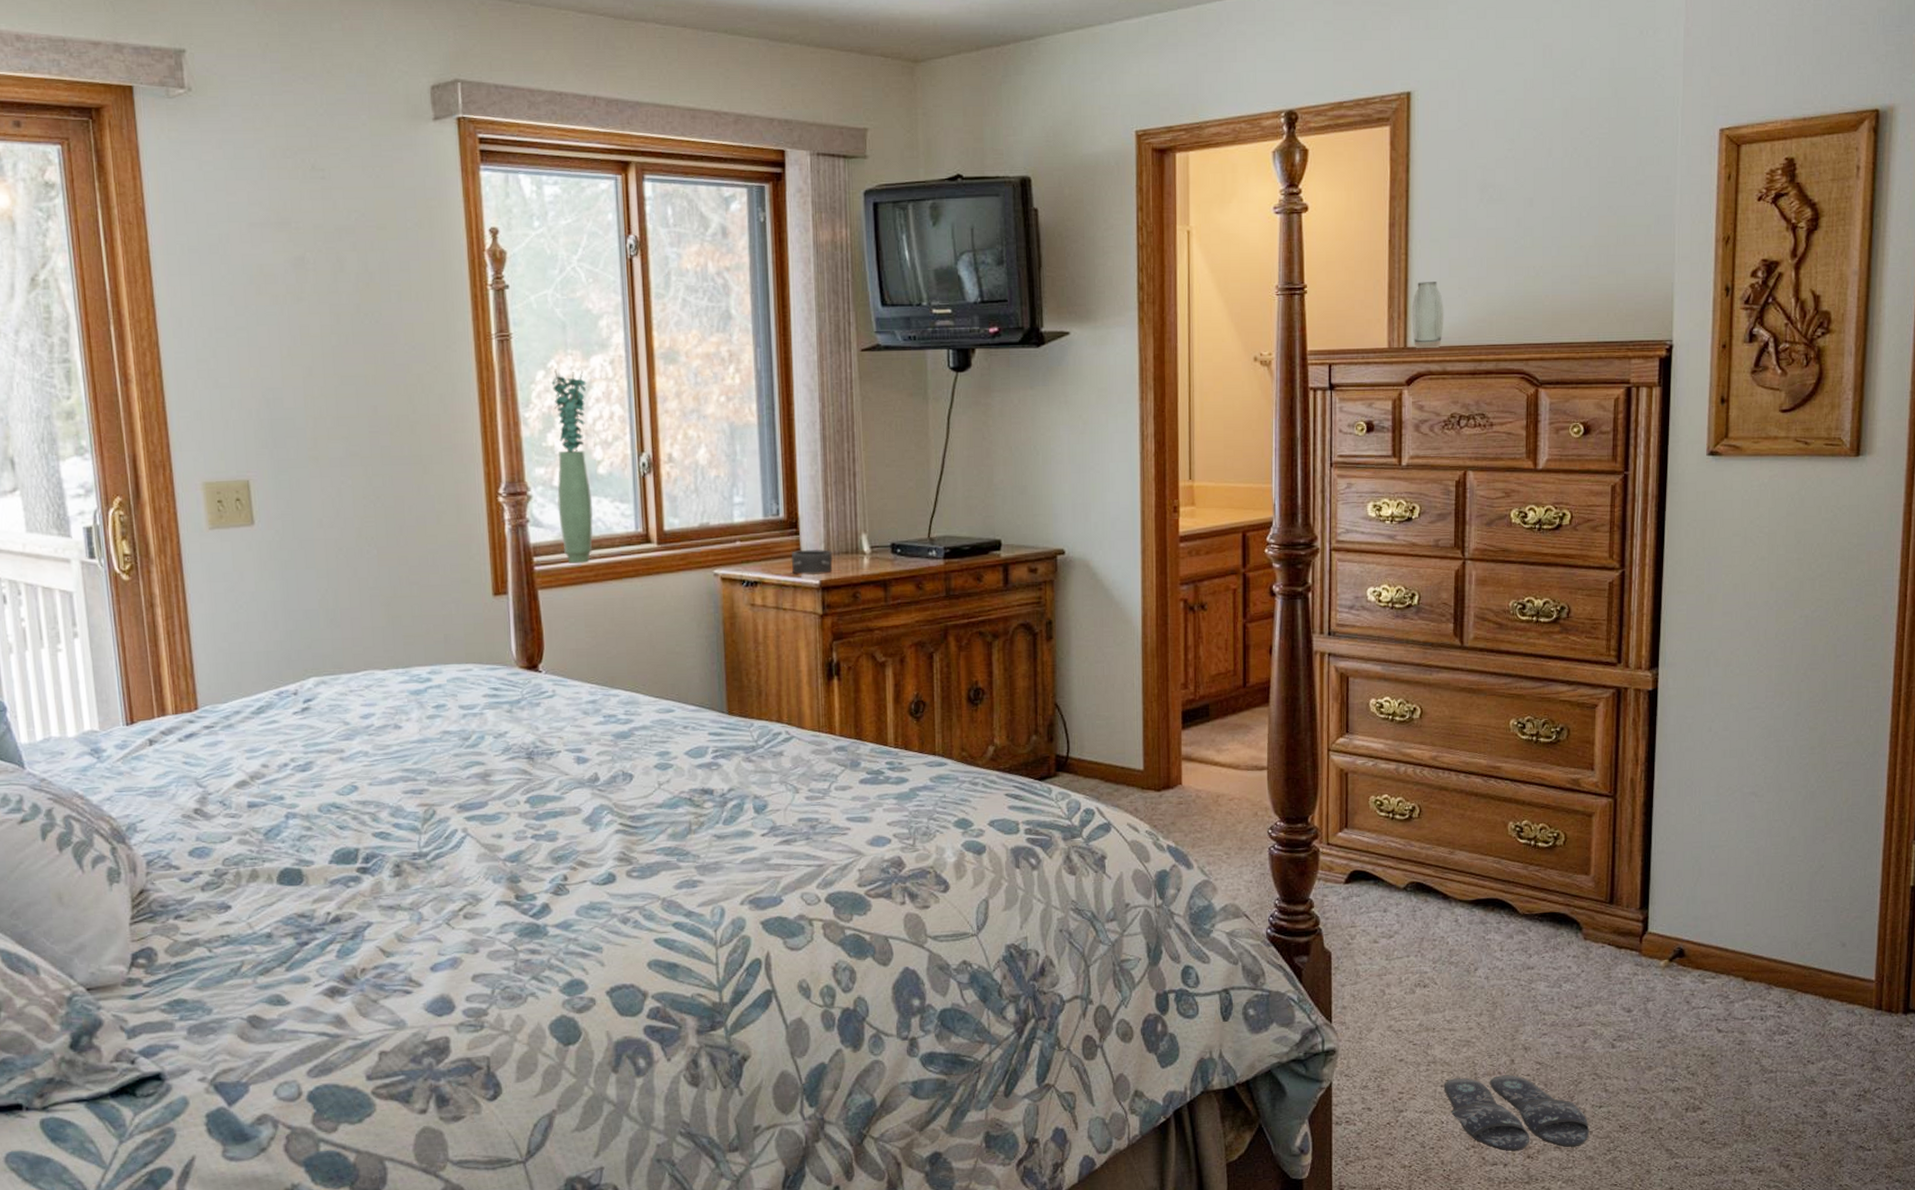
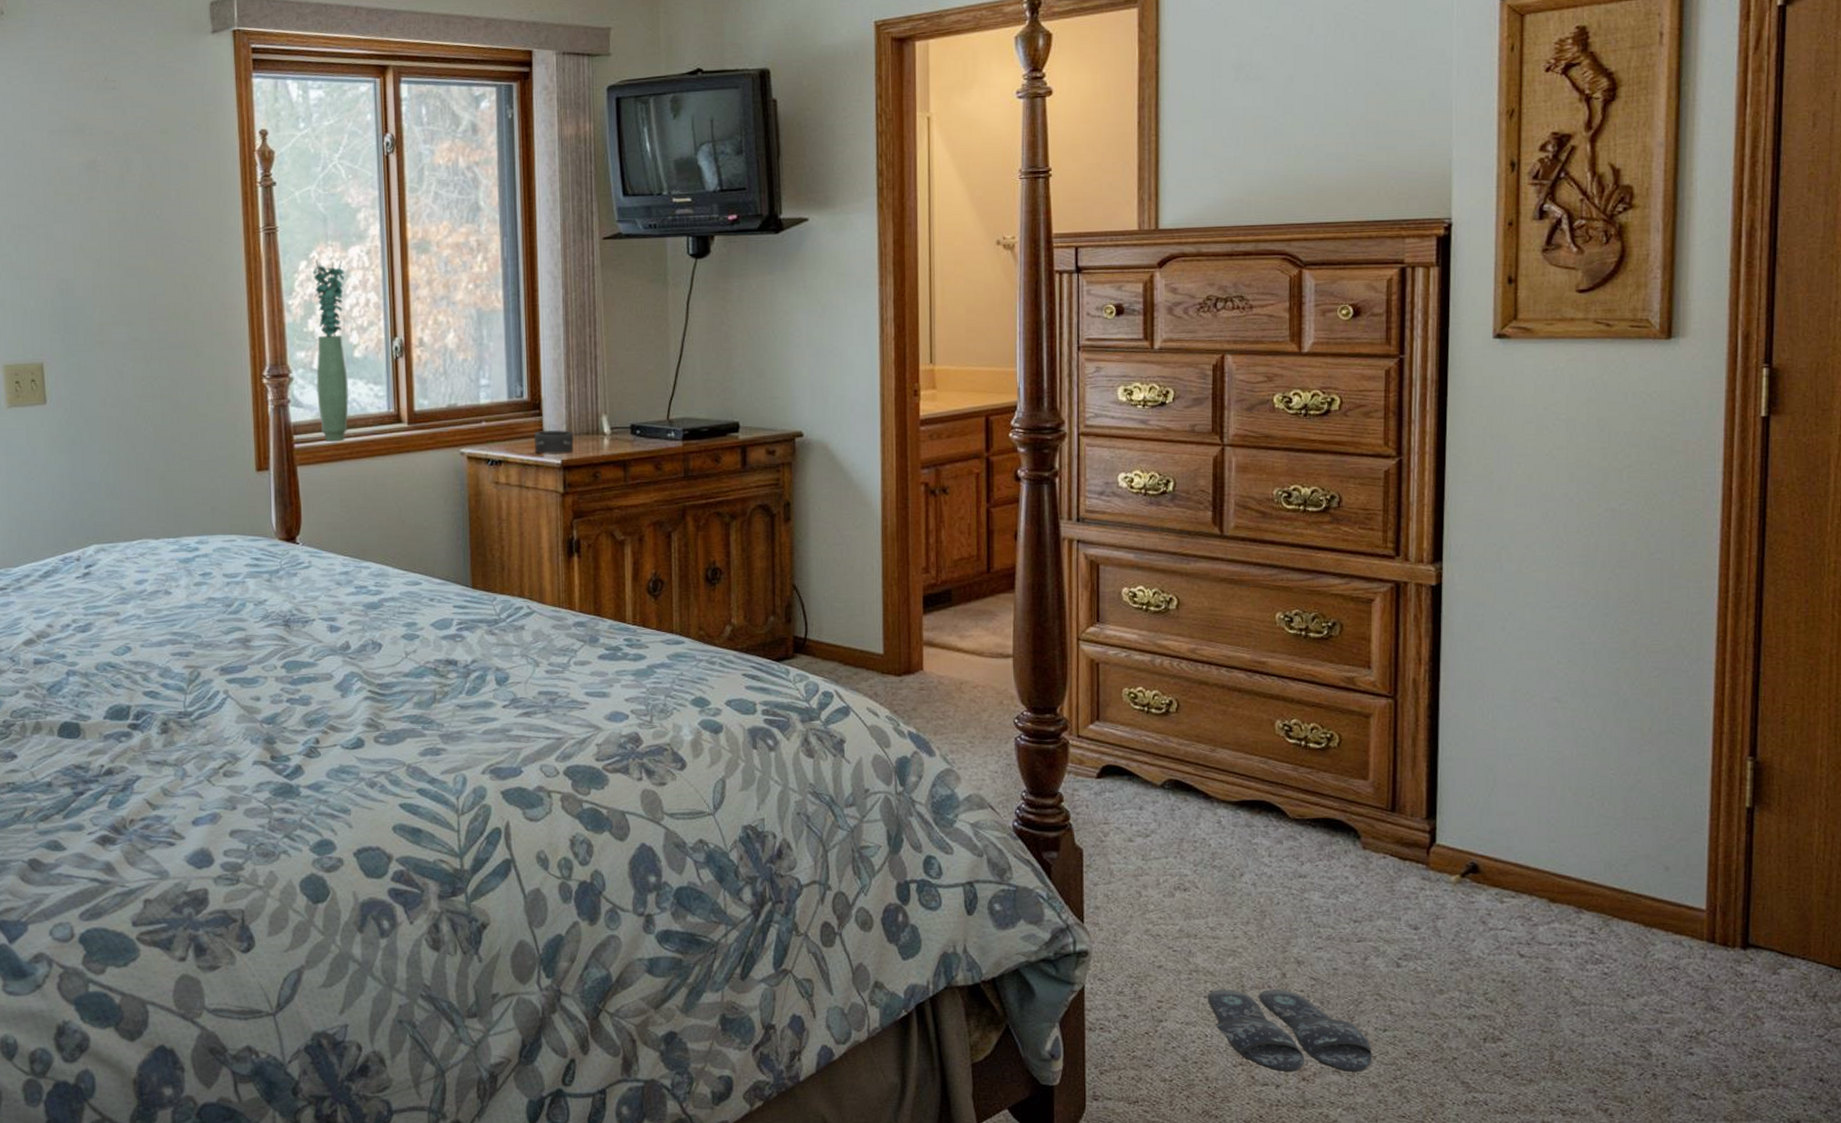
vase: present [1411,282,1444,350] -> none [1163,162,1198,232]

